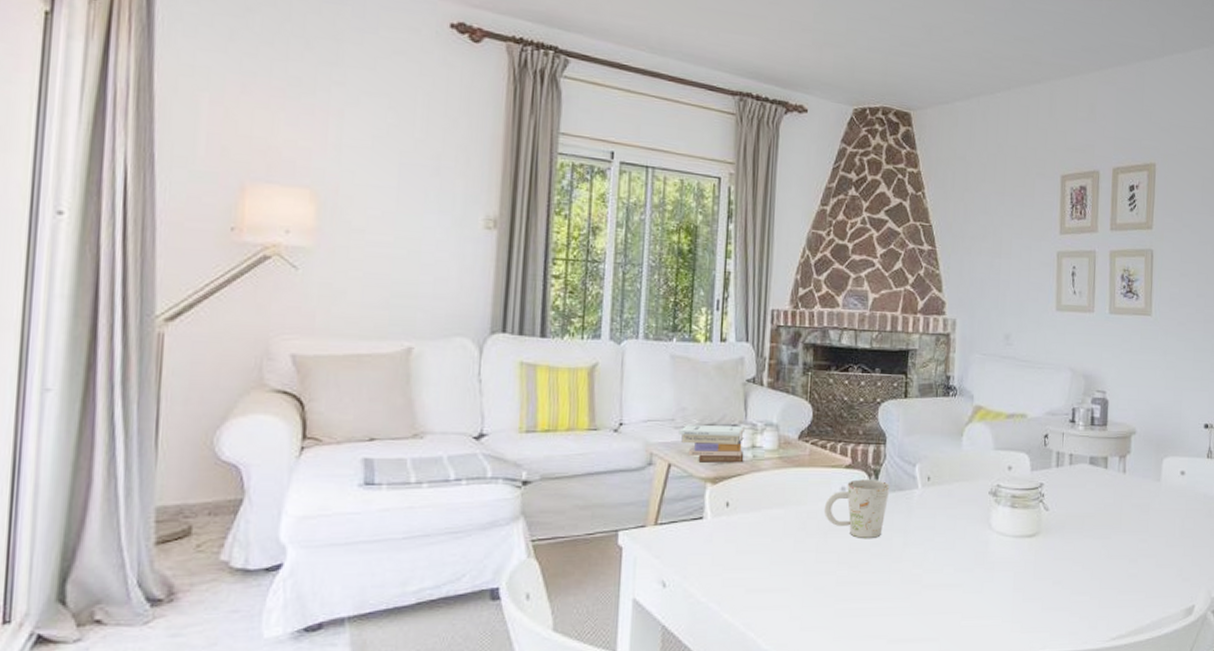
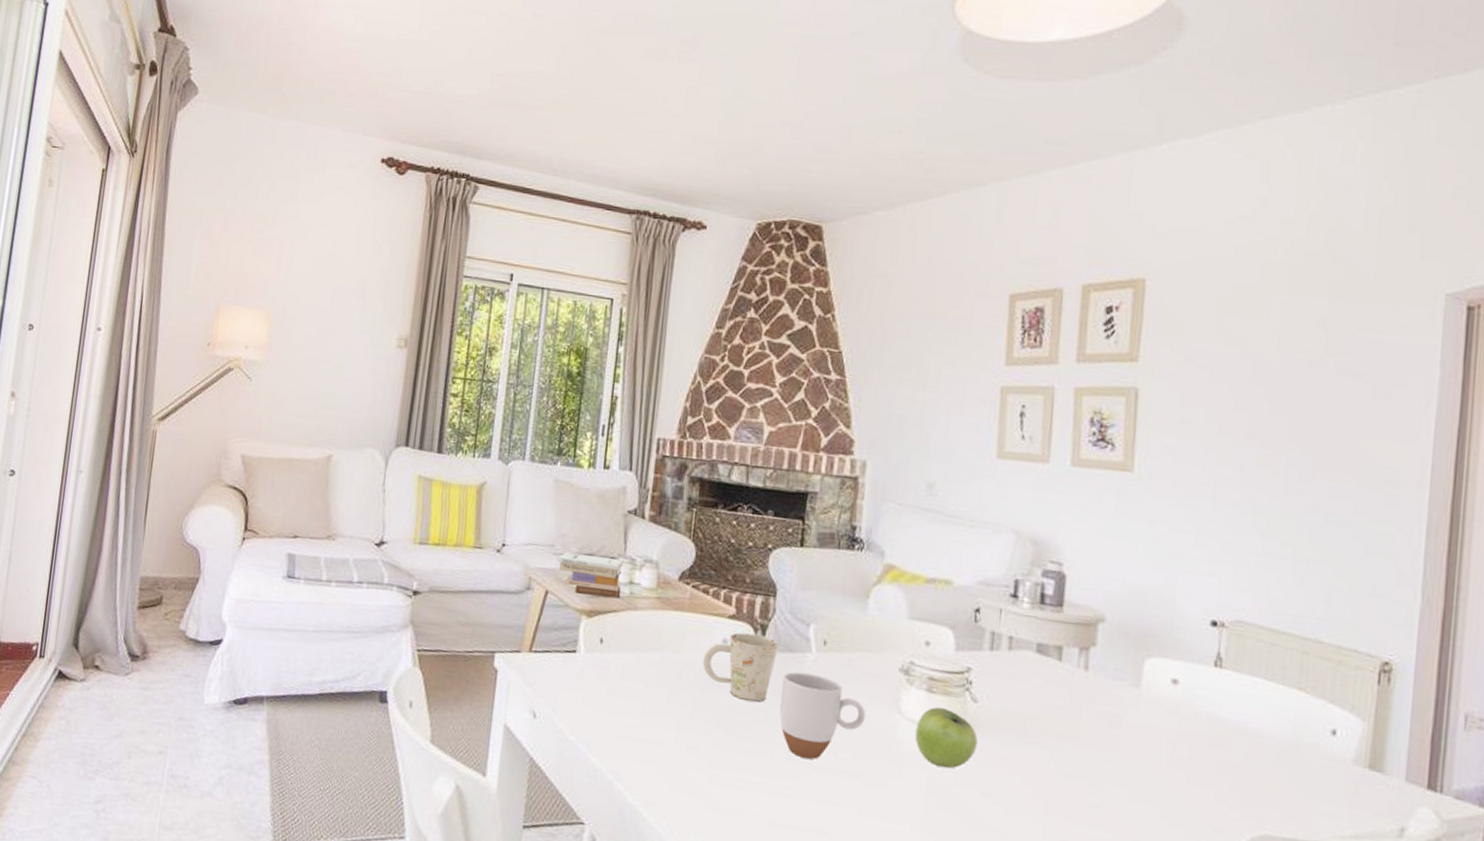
mug: none [893,507,965,579] -> present [779,671,866,759]
fruit: none [1003,518,1050,568] -> present [915,706,978,769]

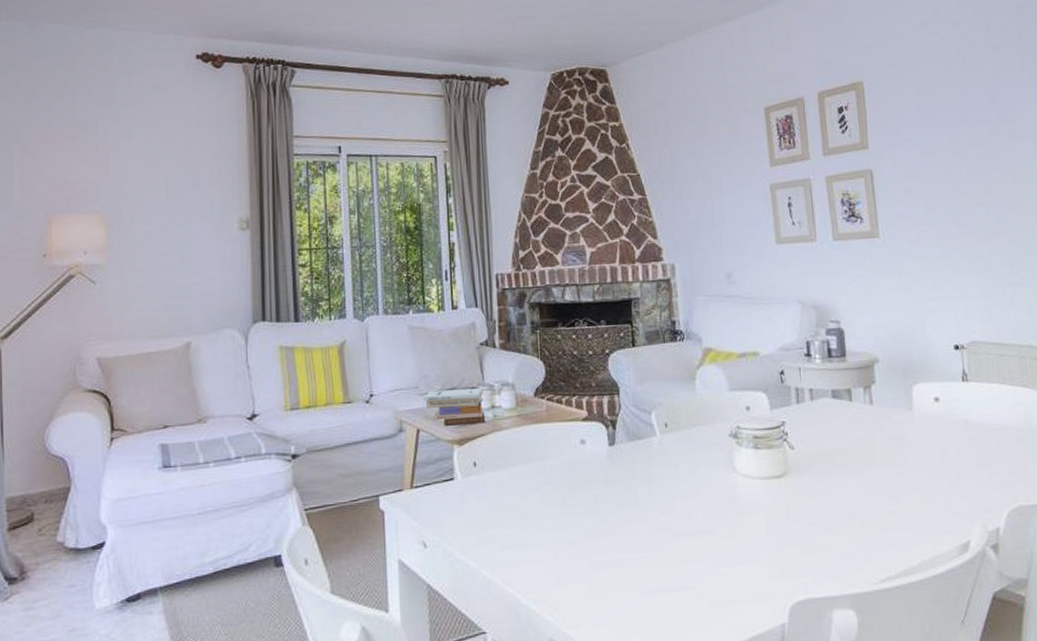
mug: present [702,632,779,703] -> none [566,430,629,491]
mug: present [779,671,866,759] -> none [636,454,710,528]
fruit: present [915,706,978,769] -> none [750,459,800,510]

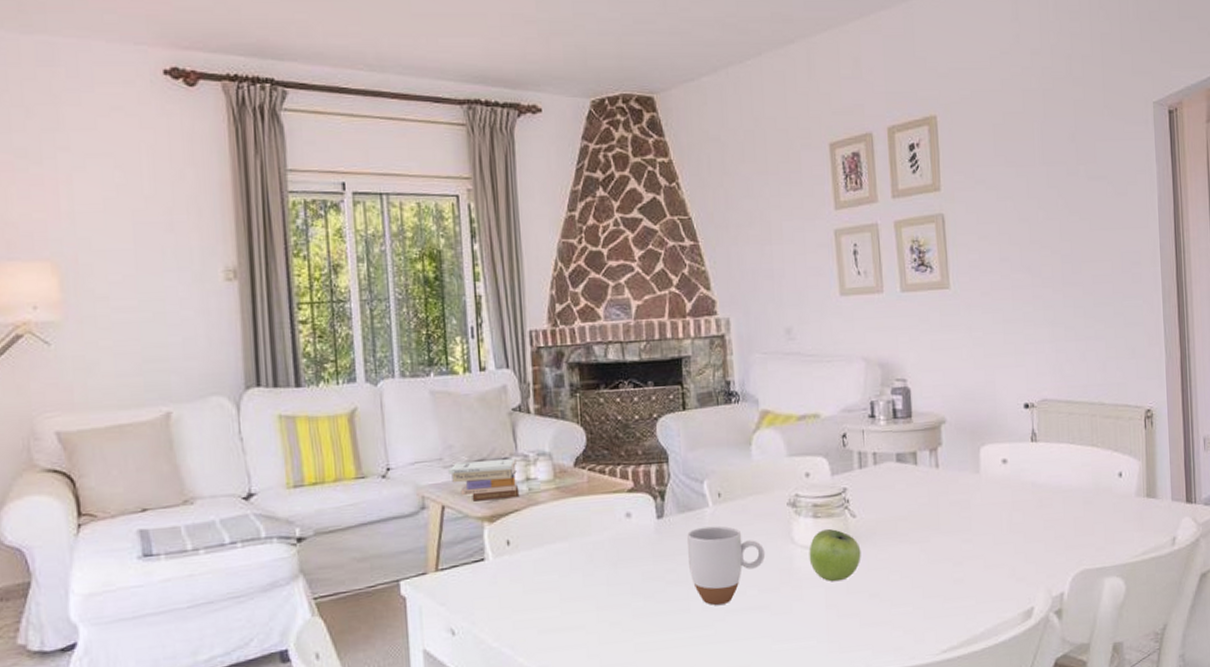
mug: none [636,454,710,528] -> present [686,526,766,605]
fruit: none [750,459,800,510] -> present [809,528,861,582]

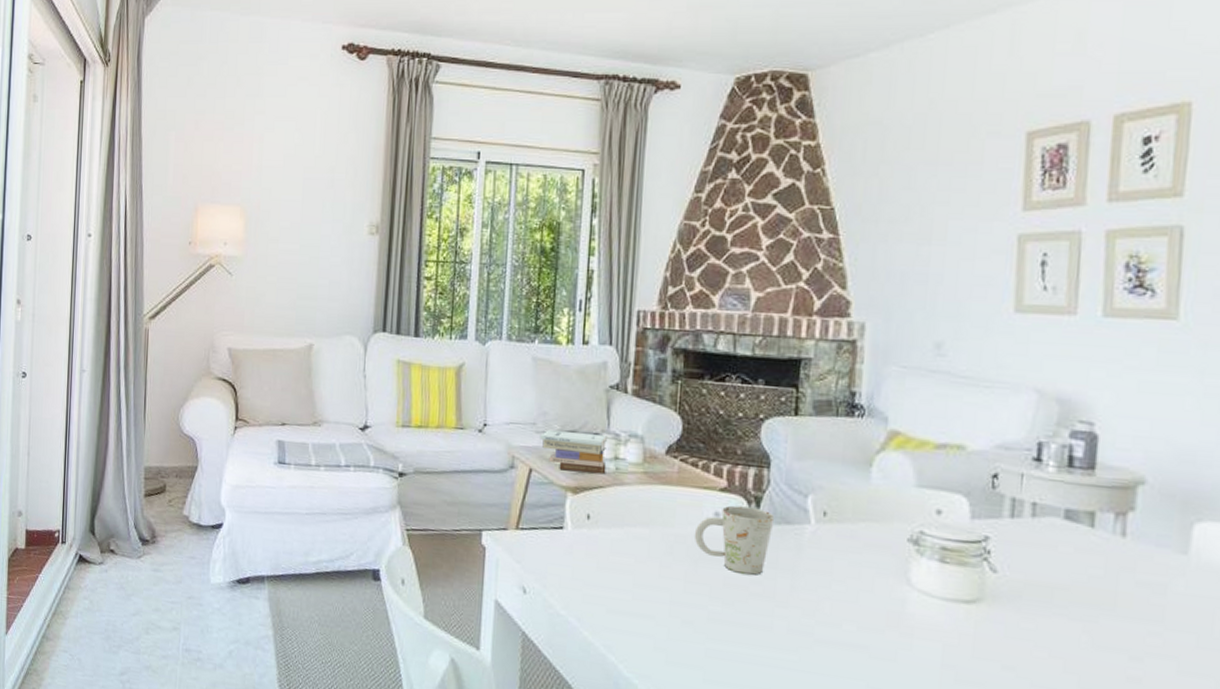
mug: none [610,501,679,567] -> present [694,505,775,576]
mug: present [686,526,766,605] -> none [778,544,872,632]
fruit: present [809,528,861,582] -> none [927,577,998,642]

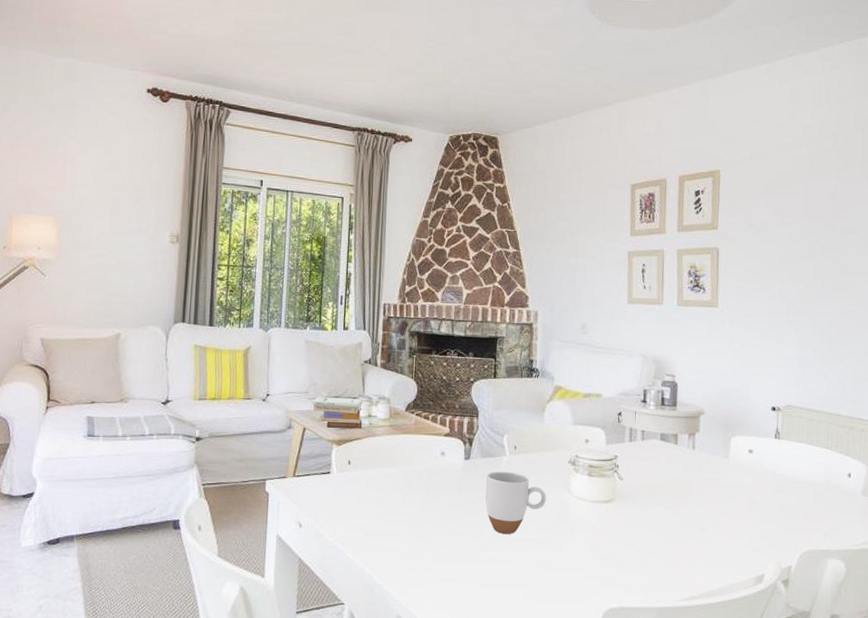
mug: present [694,505,775,576] -> none [427,446,482,497]
mug: none [778,544,872,632] -> present [485,471,547,534]

